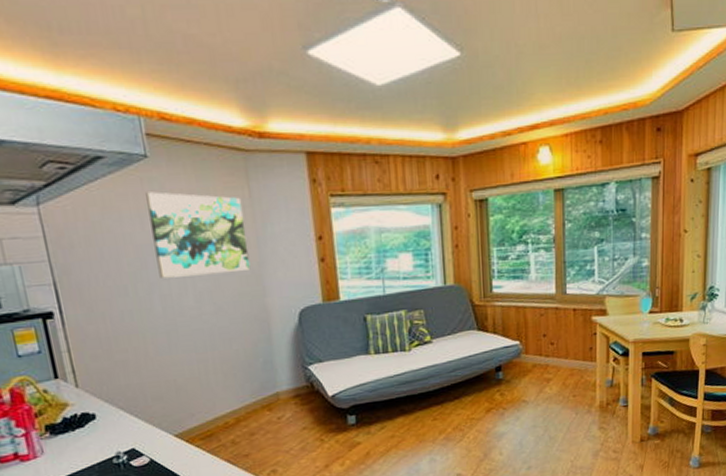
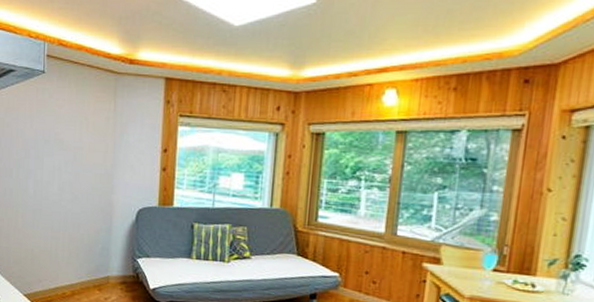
wall art: present [146,192,251,278] -> none [36,99,108,170]

